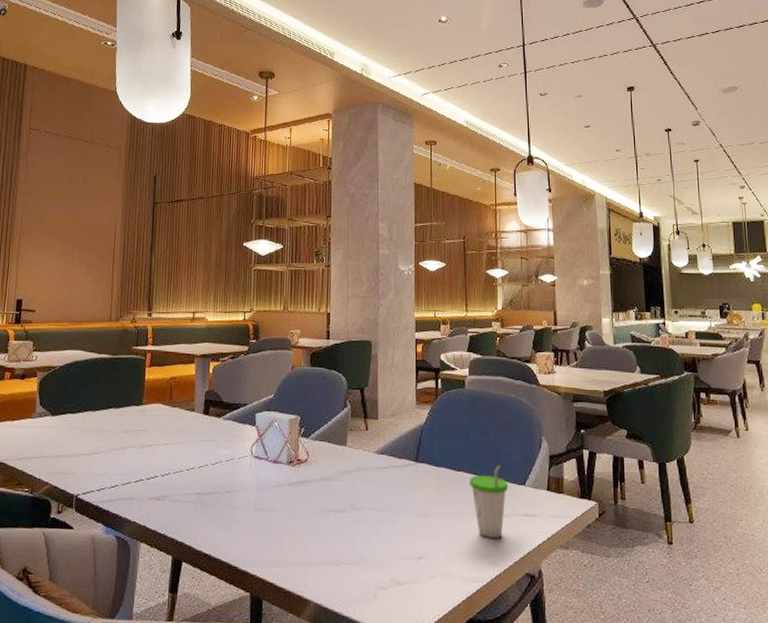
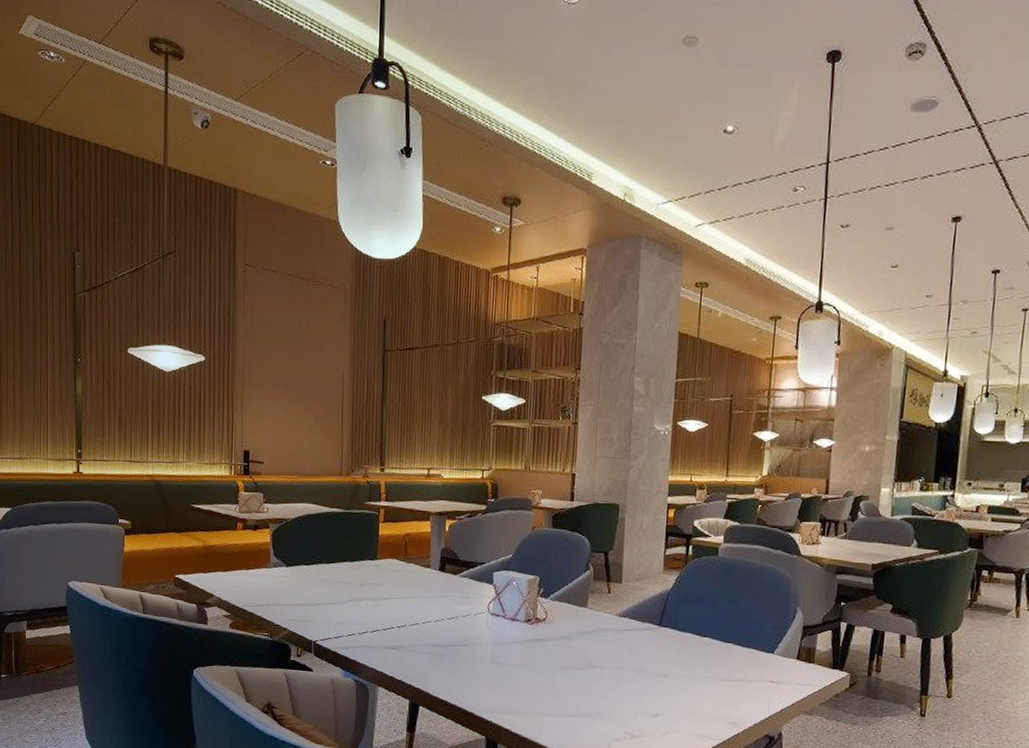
cup: present [470,464,509,539] -> none [714,632,756,702]

